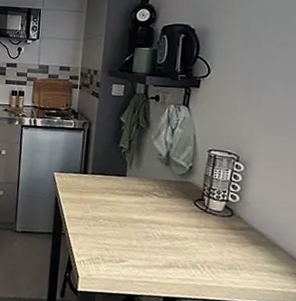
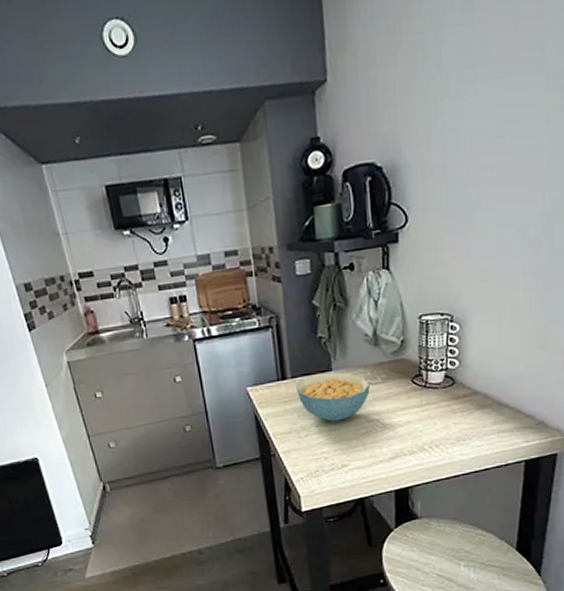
cereal bowl: none [93,176,156,221] -> present [296,372,370,422]

